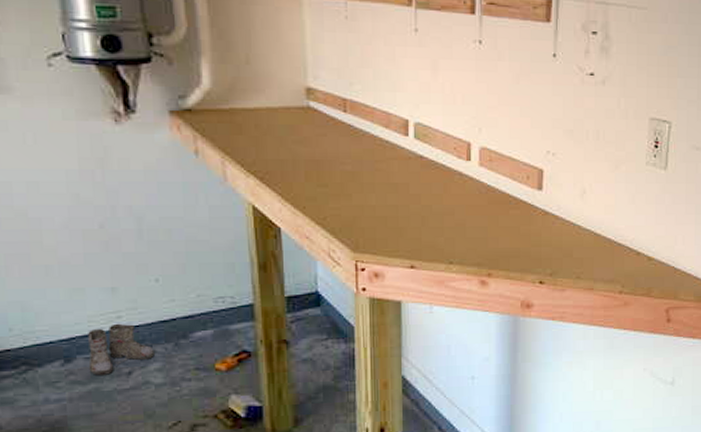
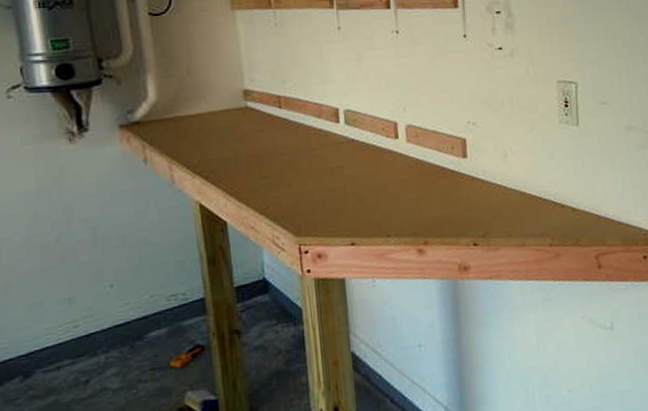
boots: present [79,323,154,375] -> none [38,332,111,388]

